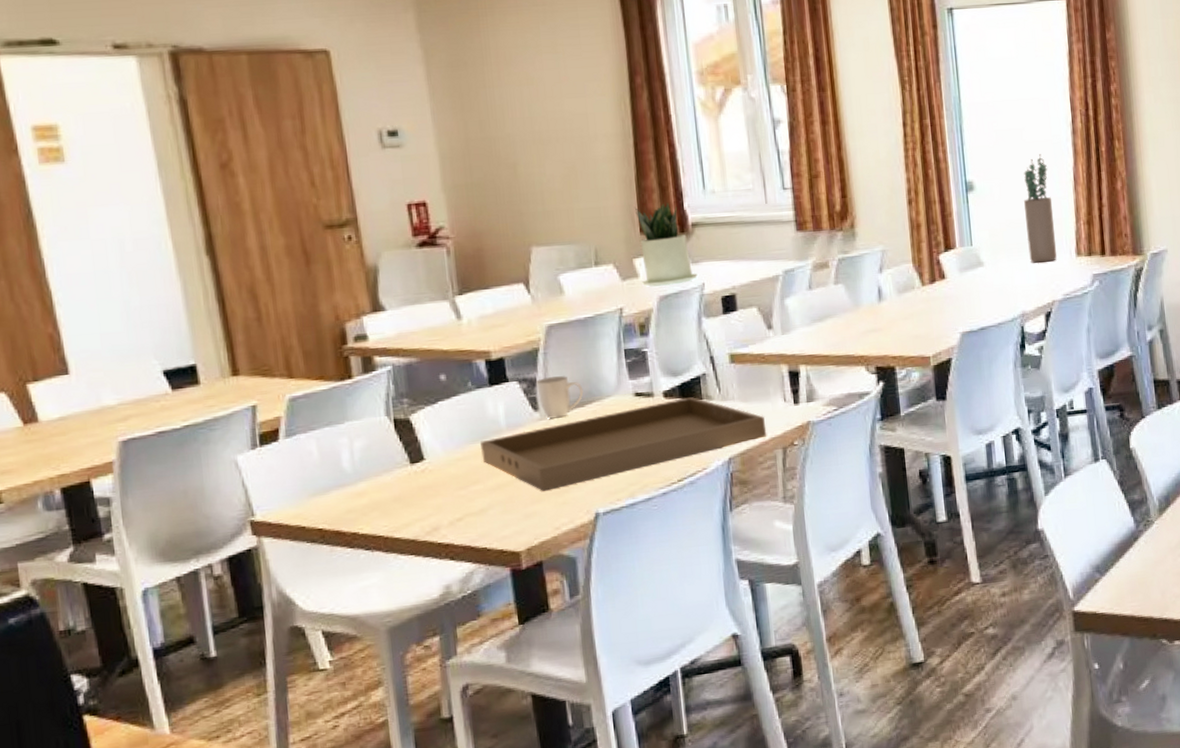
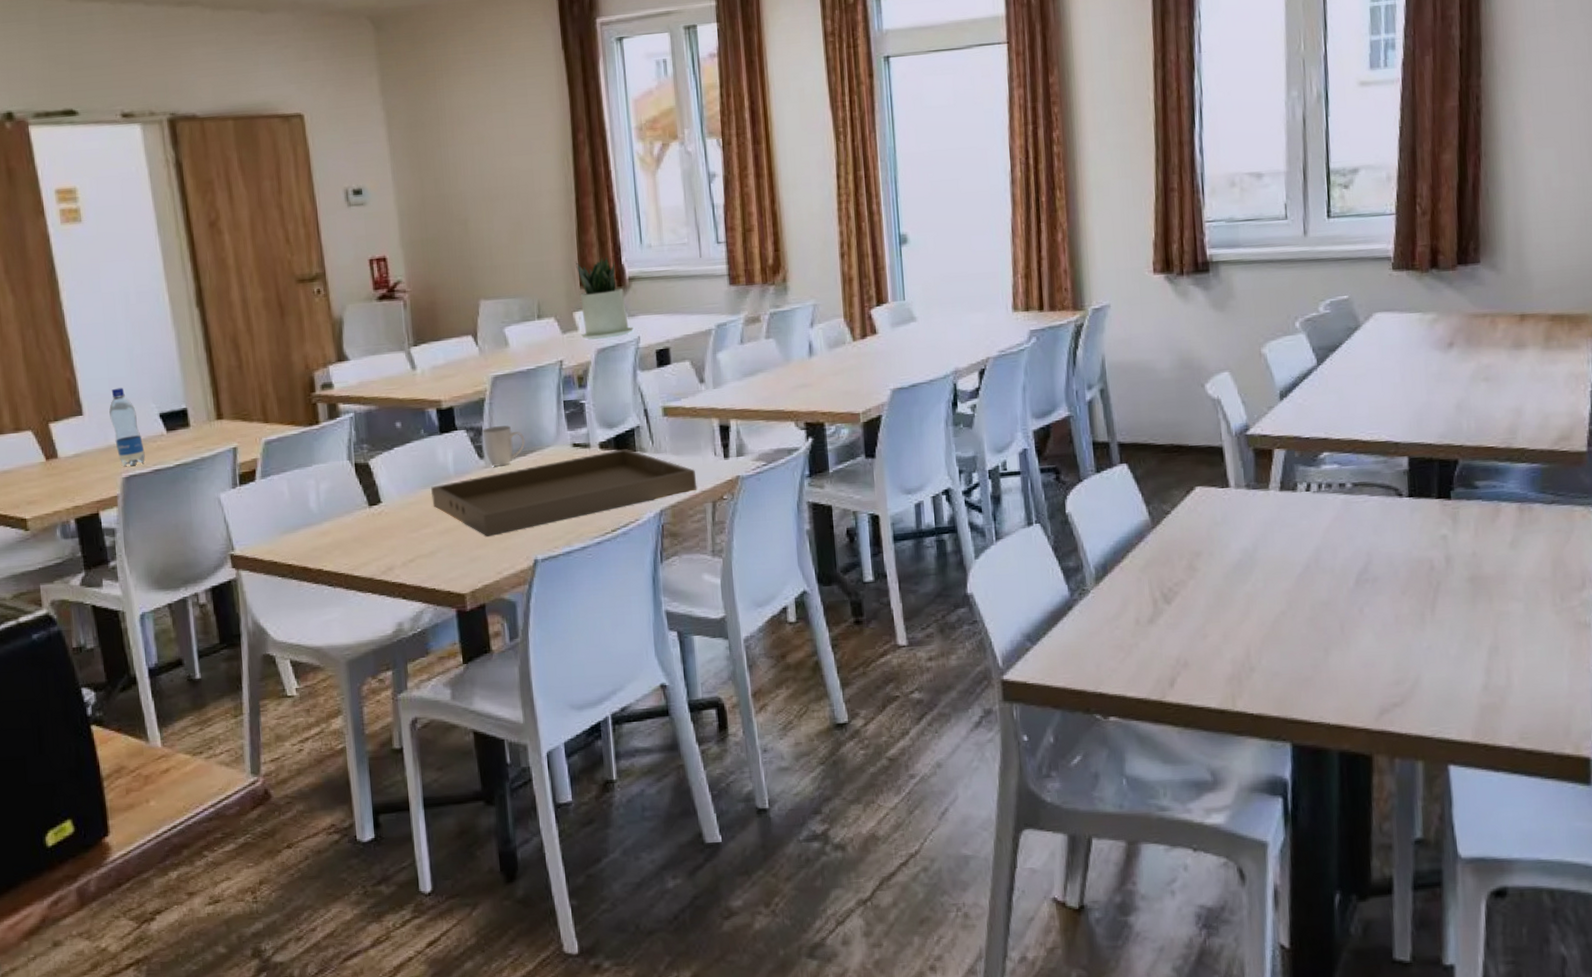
bottle: none [101,343,146,430] -> present [109,388,145,467]
vase: present [1024,154,1057,263] -> none [959,205,993,318]

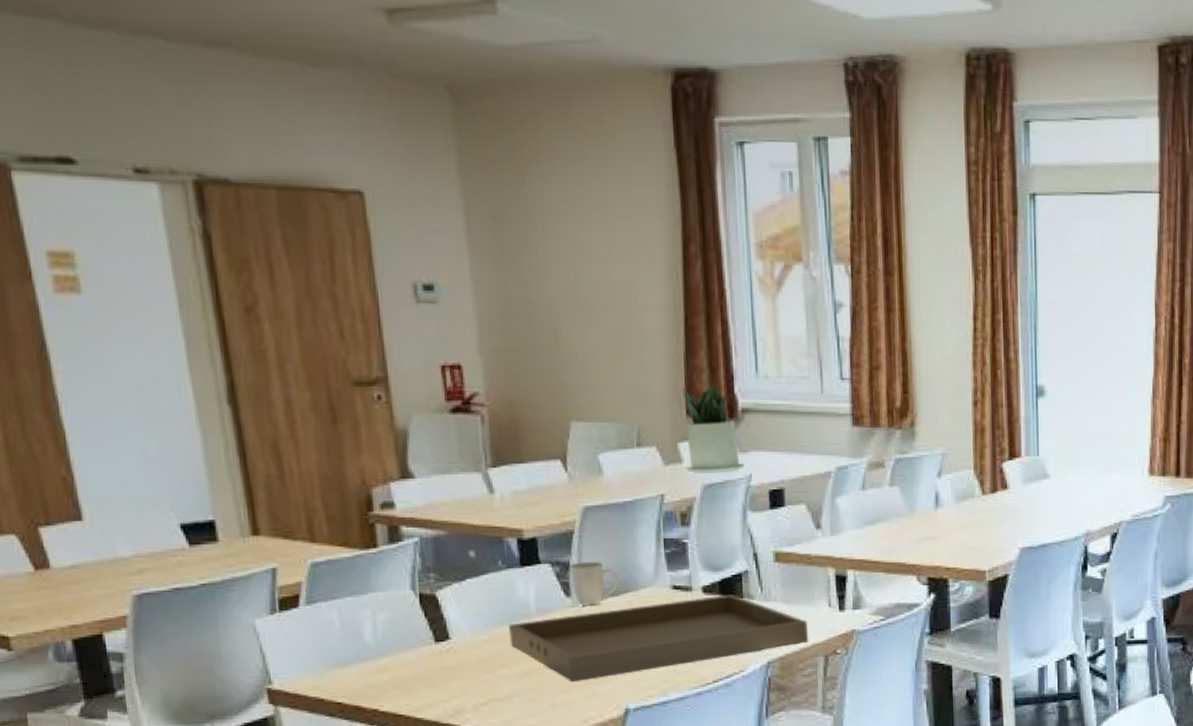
bottle: present [109,388,145,467] -> none [116,491,162,583]

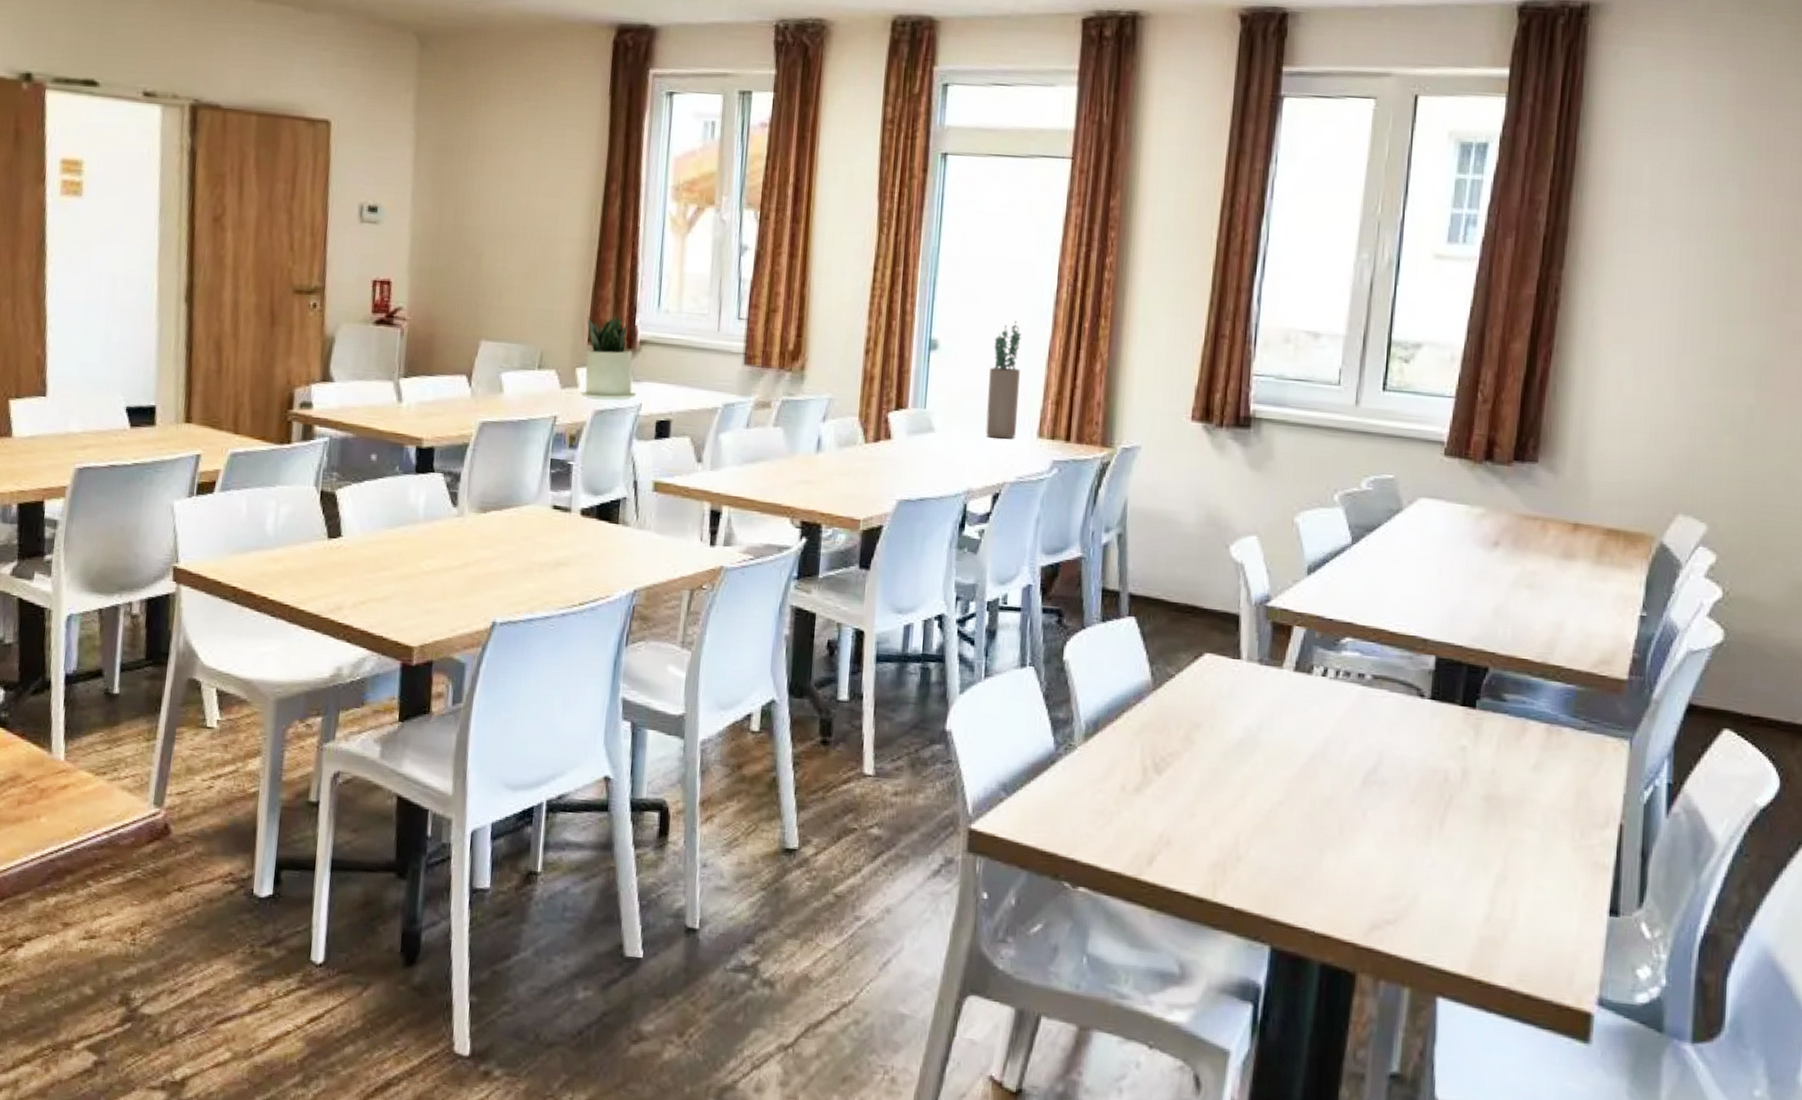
tray: present [509,595,809,681] -> none [395,519,677,590]
mug: present [569,562,619,606] -> none [459,474,504,518]
vase: none [1098,361,1129,479] -> present [985,321,1021,439]

